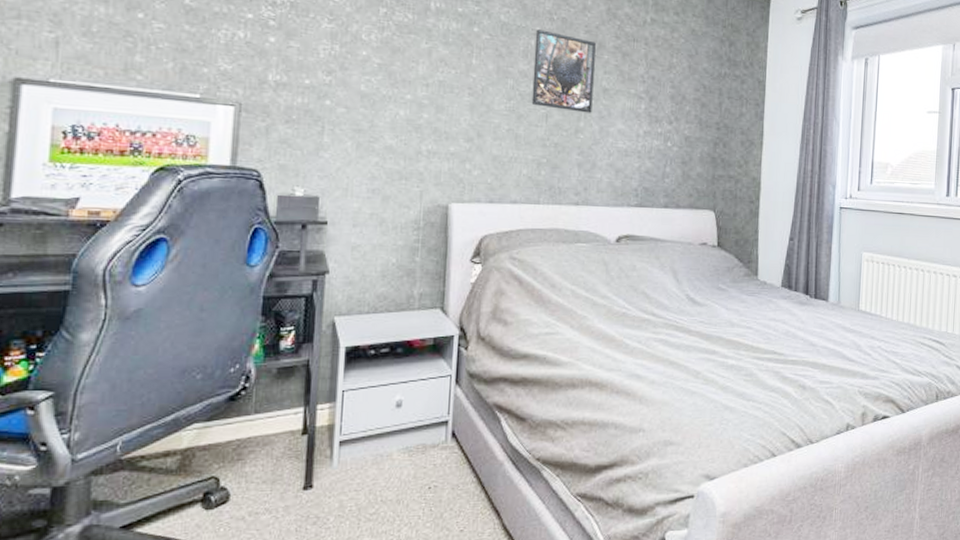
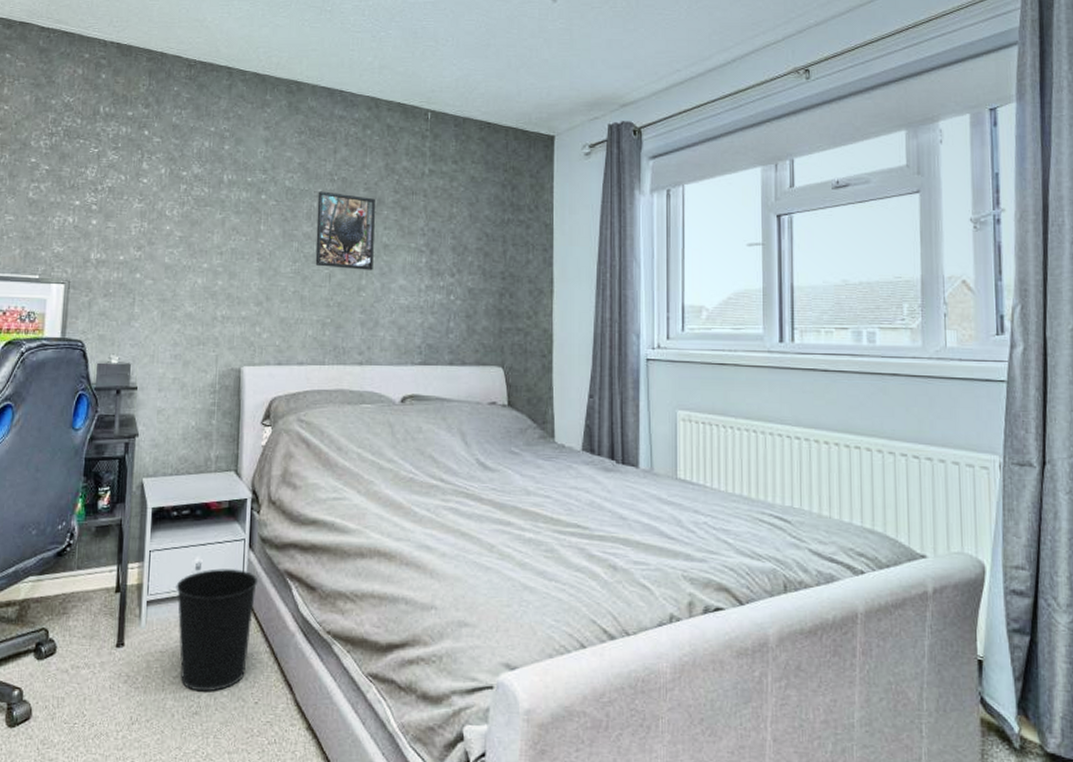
wastebasket: none [373,405,466,526] -> present [176,568,259,692]

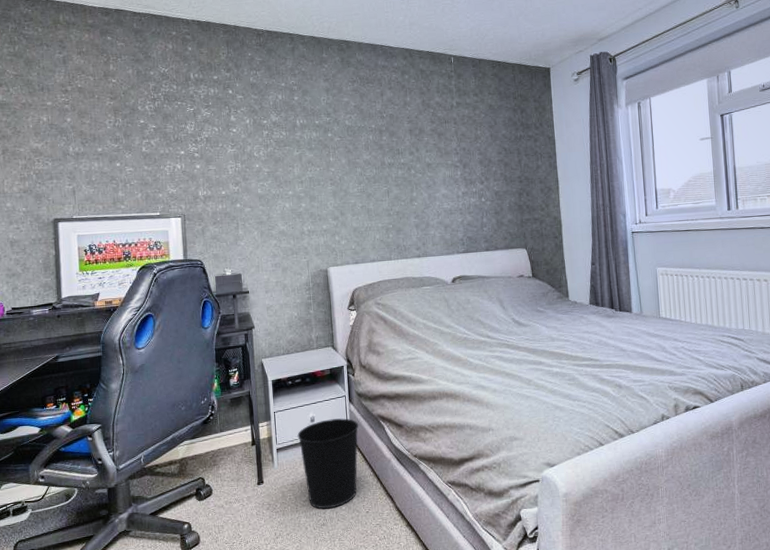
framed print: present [315,191,375,270] -> none [372,126,421,186]

